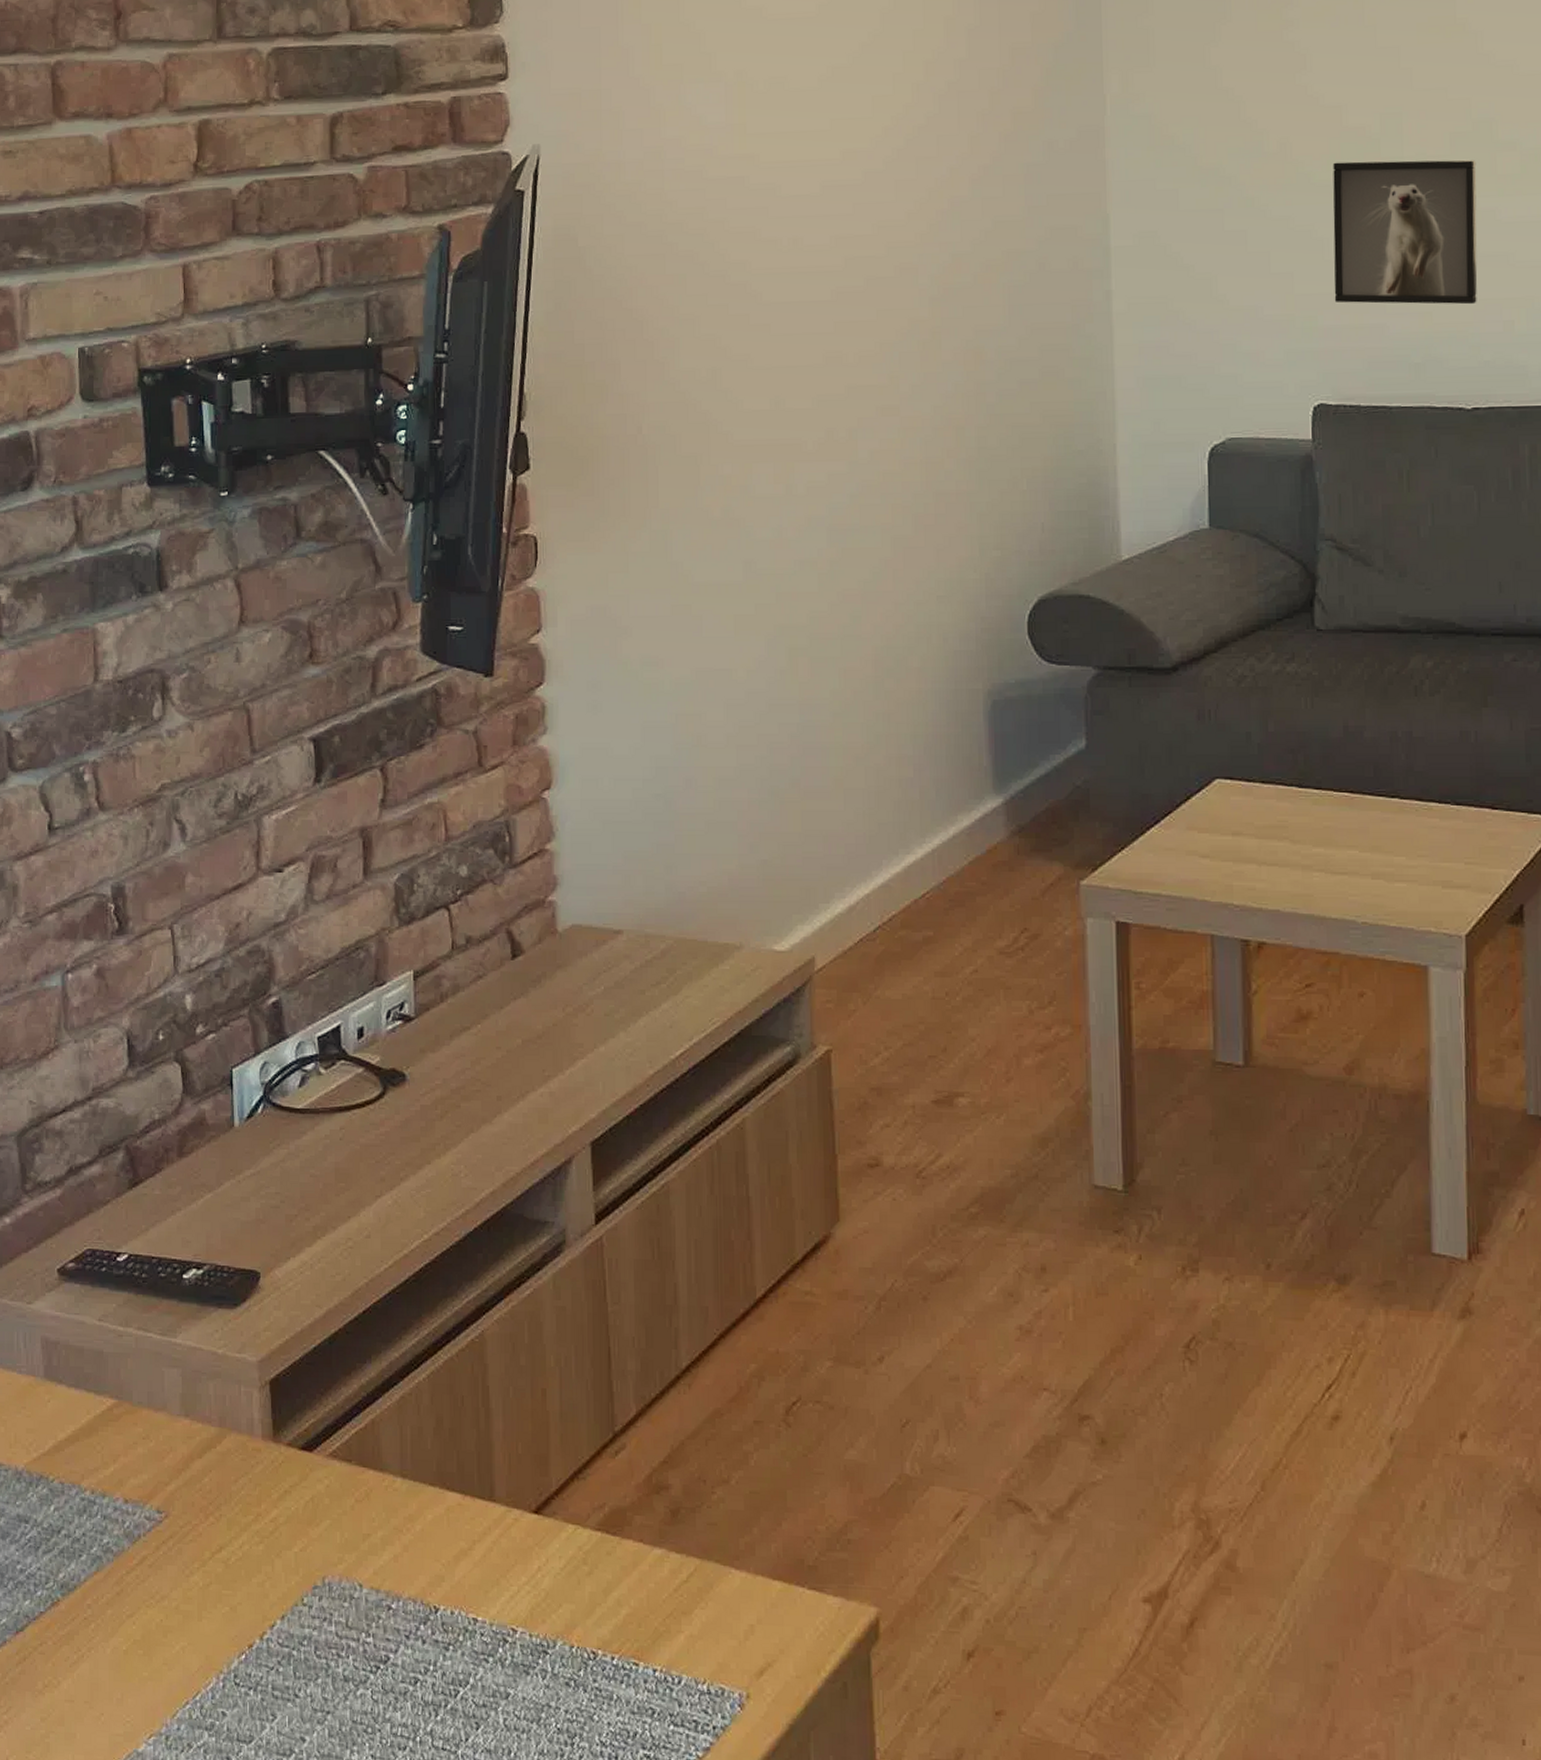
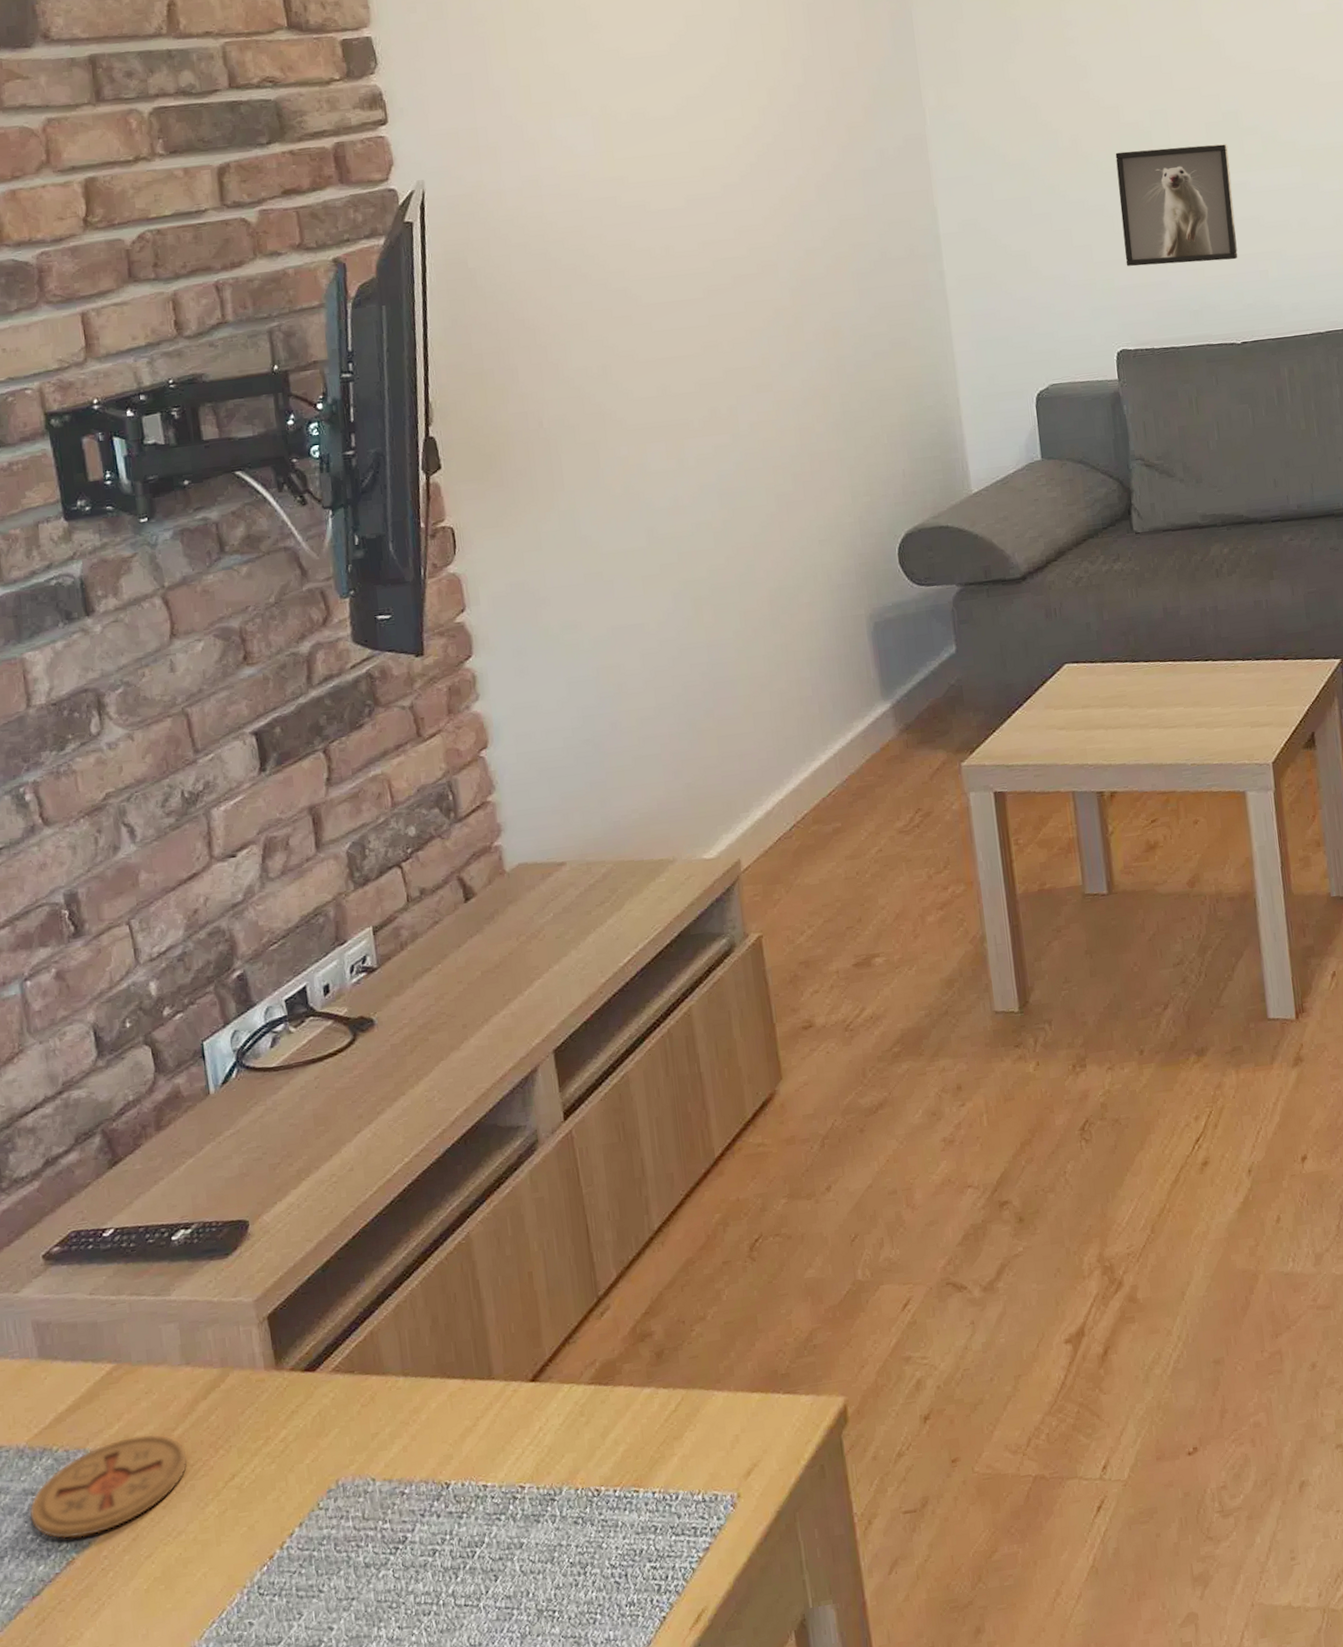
coaster: none [21,1482,177,1580] -> present [29,1434,188,1539]

